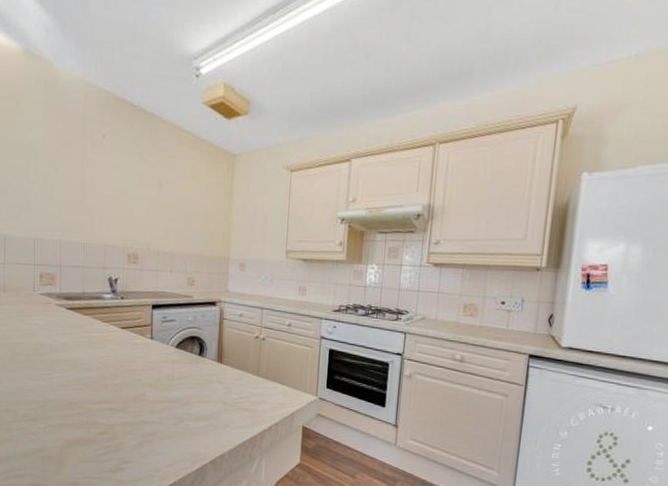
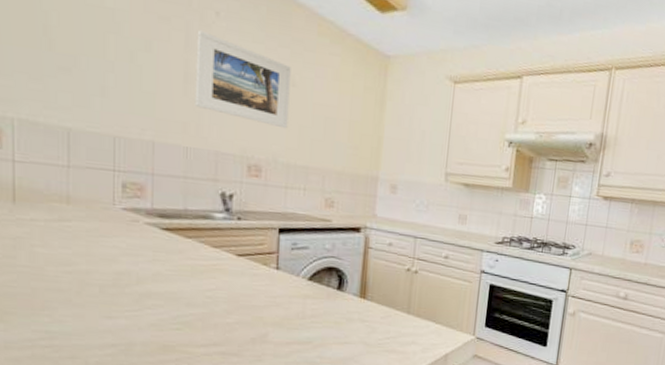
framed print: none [89,150,159,223] -> present [194,30,291,129]

